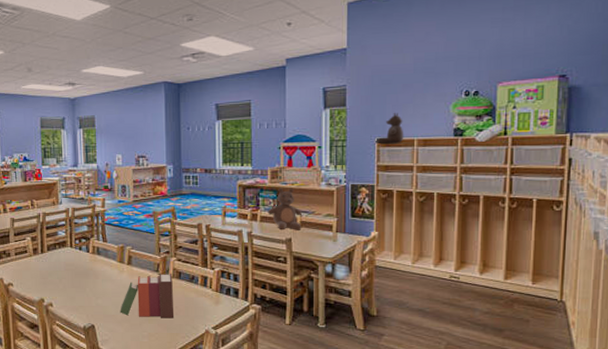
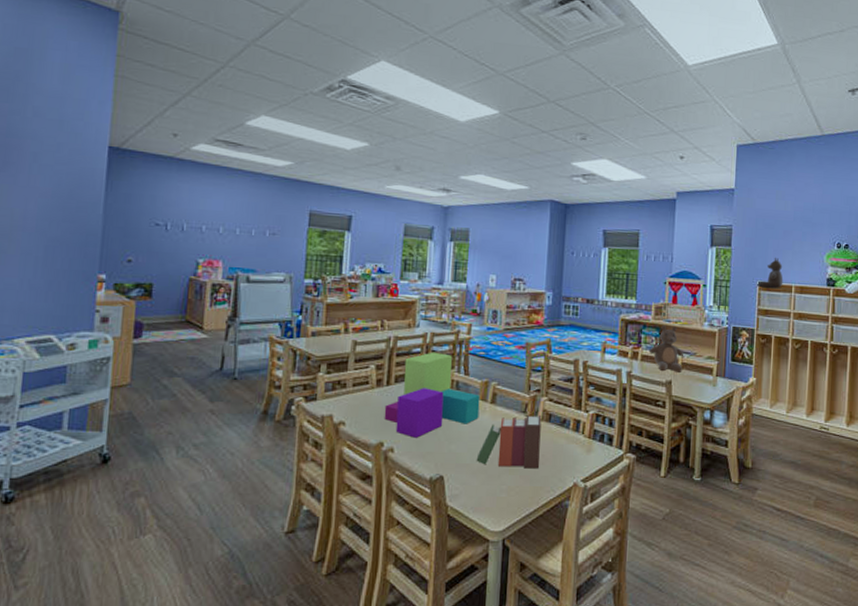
toy blocks: none [42,224,119,295] -> present [384,352,480,438]

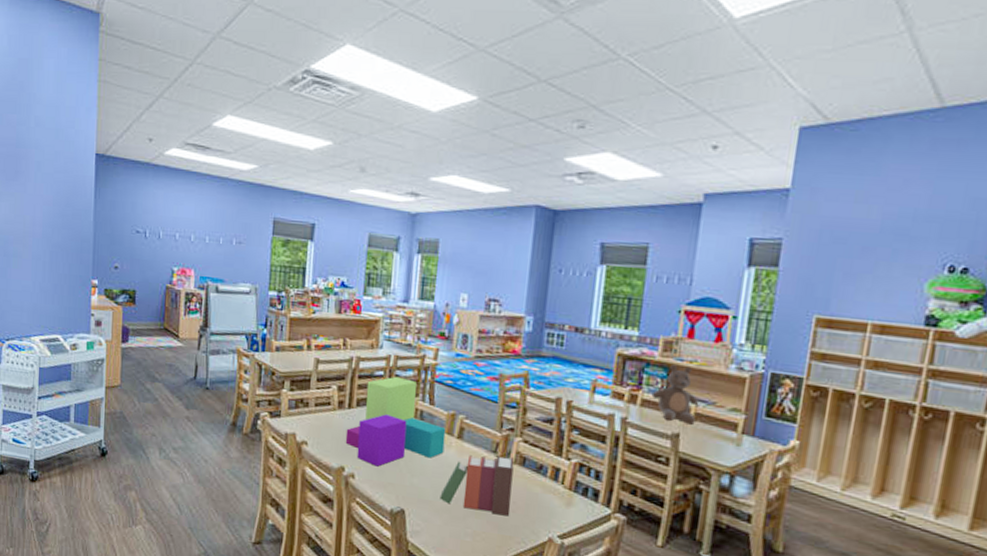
stuffed animal: present [758,257,784,289] -> none [814,282,856,327]

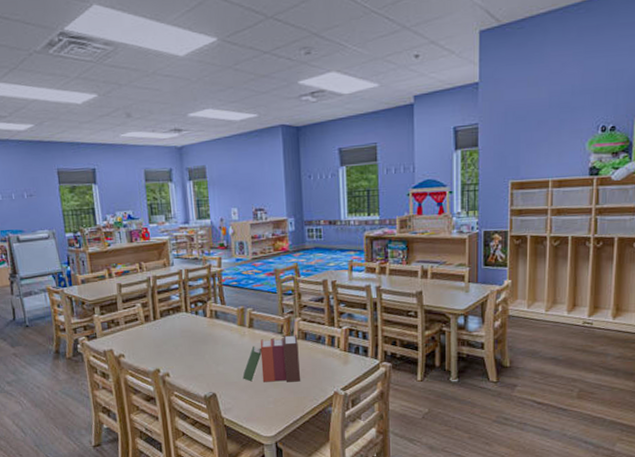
toy blocks: present [345,376,446,467] -> none [155,286,240,363]
teddy bear: present [651,365,698,425] -> none [396,237,432,283]

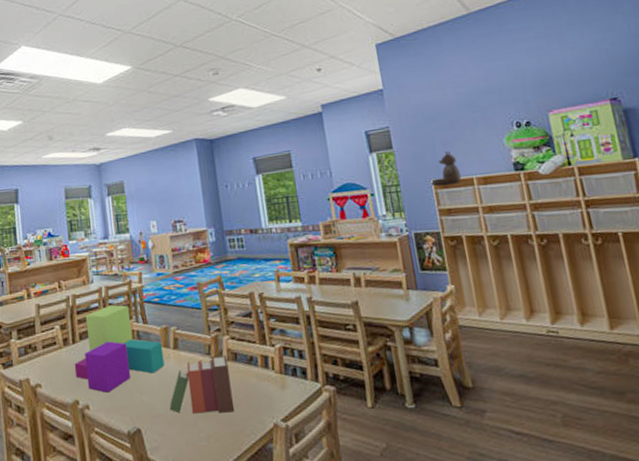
toy blocks: none [155,286,240,363] -> present [74,304,165,393]
stuffed animal: none [510,151,539,187] -> present [433,150,462,187]

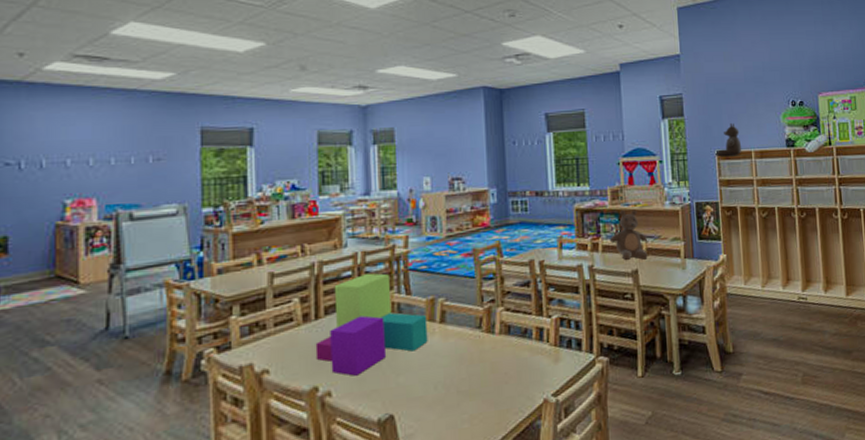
books: present [169,356,234,414] -> none [430,329,502,395]
teddy bear: none [326,242,367,293] -> present [609,209,648,261]

